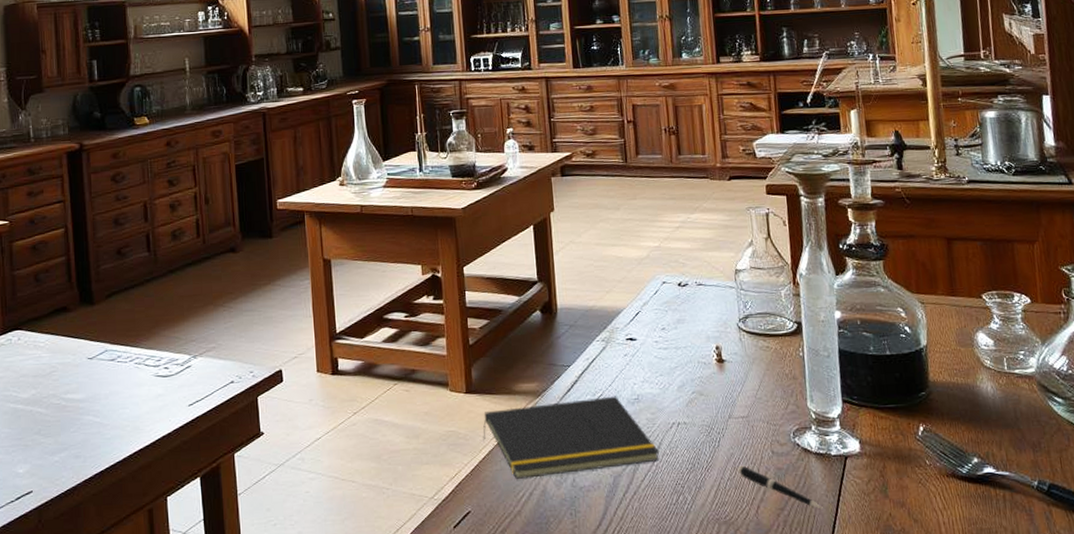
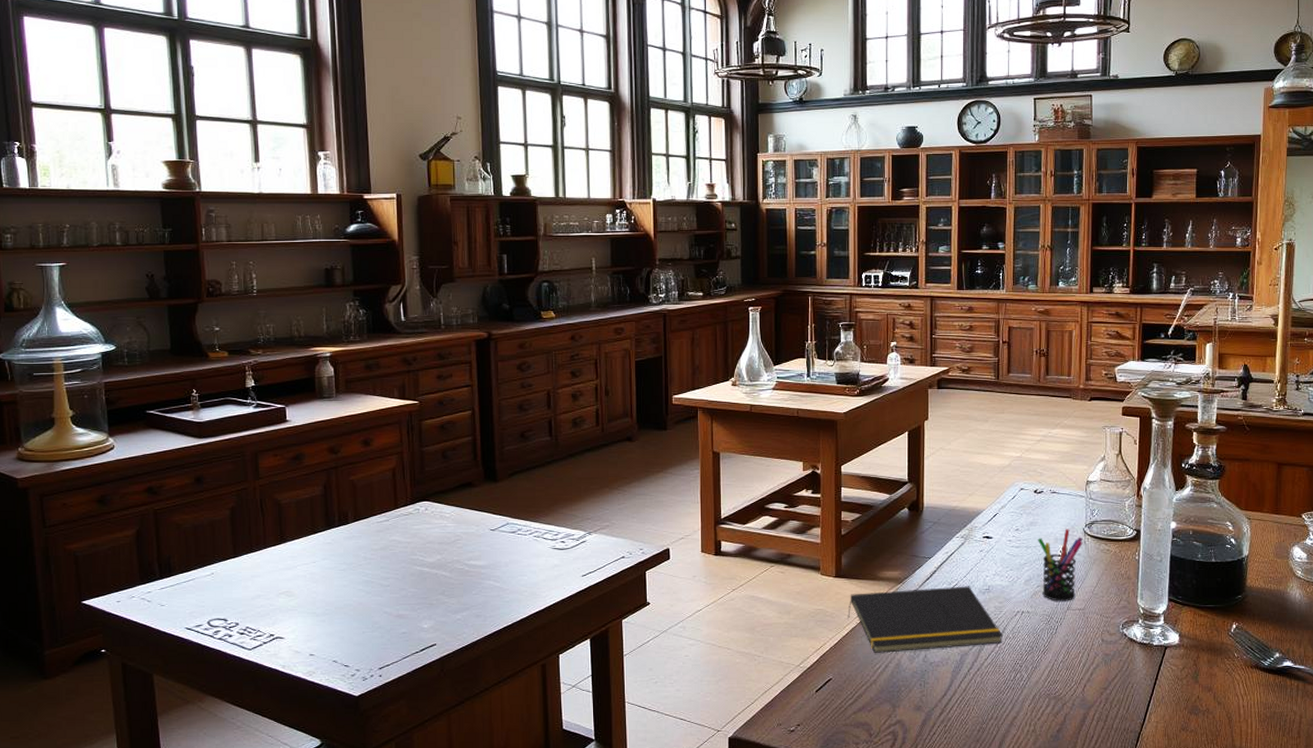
pen holder: none [686,325,739,409] -> present [1037,529,1083,601]
pen: present [737,465,824,510] -> none [1070,650,1142,690]

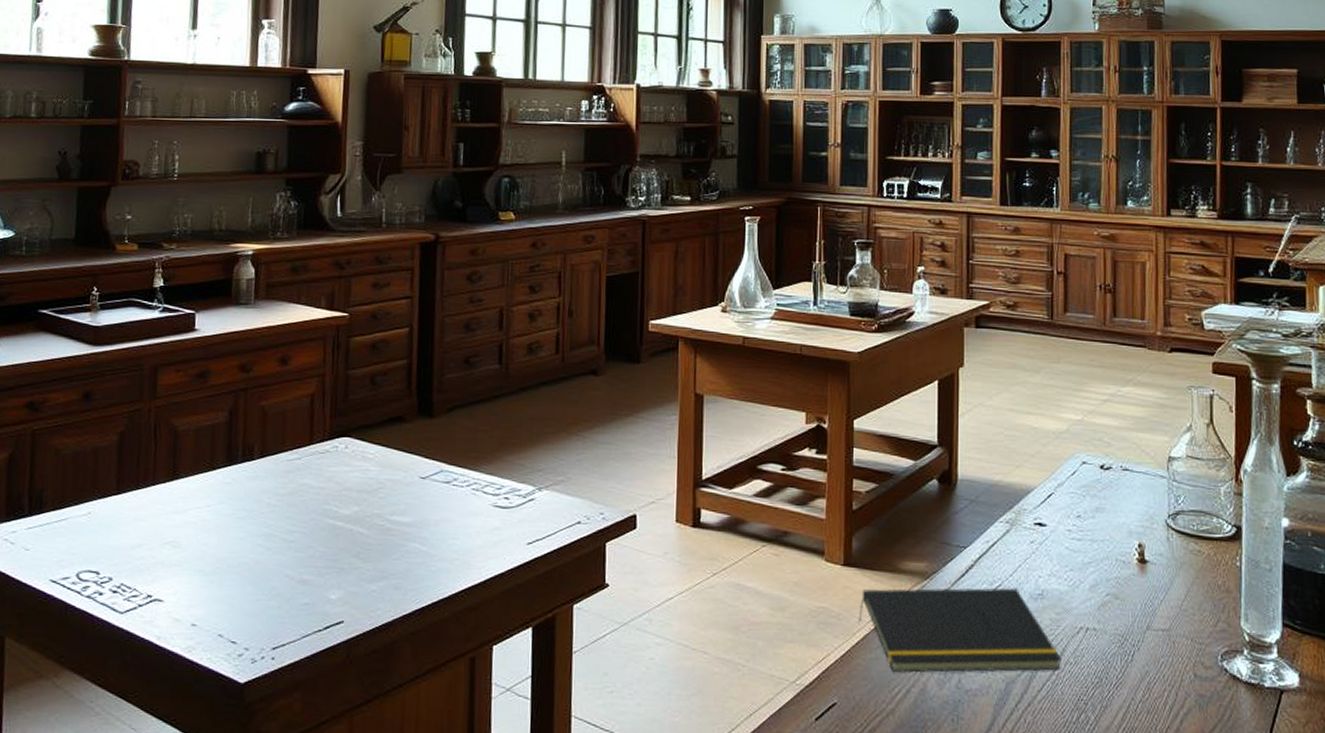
pen holder: present [1037,529,1083,601] -> none [1105,519,1166,618]

